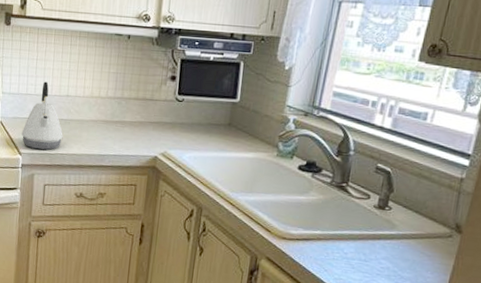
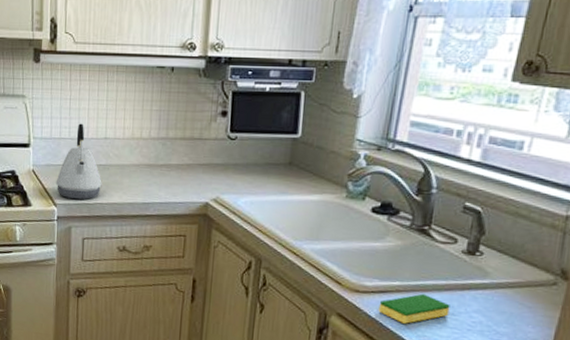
dish sponge: none [302,242,363,268] -> present [378,293,450,324]

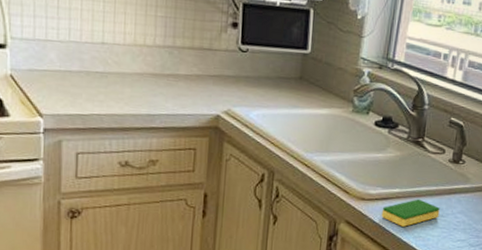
kettle: present [56,123,102,200] -> none [41,25,99,111]

